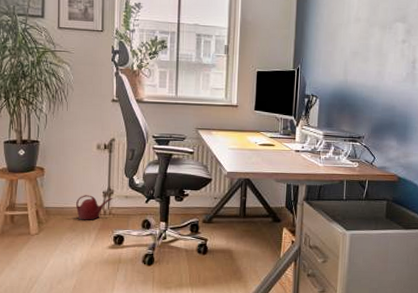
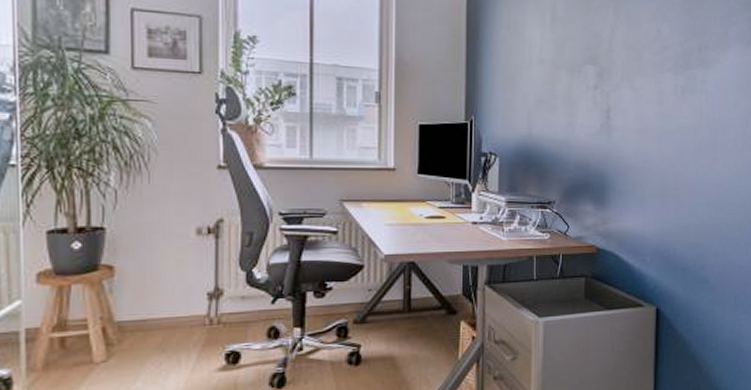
watering can: present [76,195,113,220] -> none [167,299,223,335]

